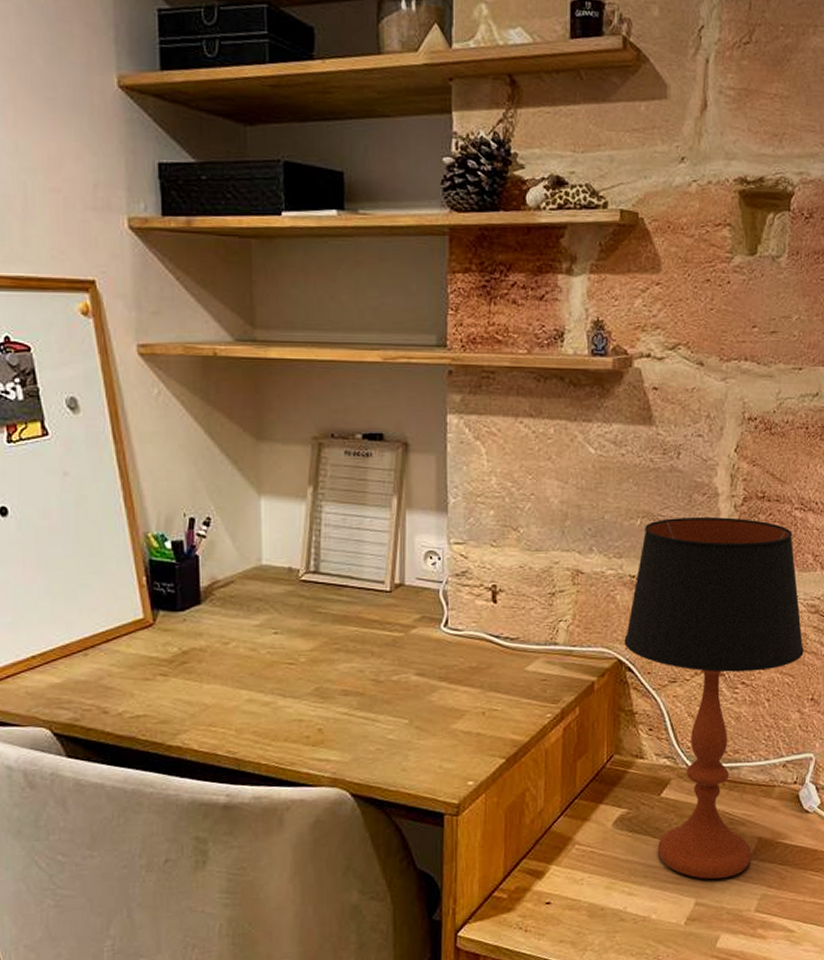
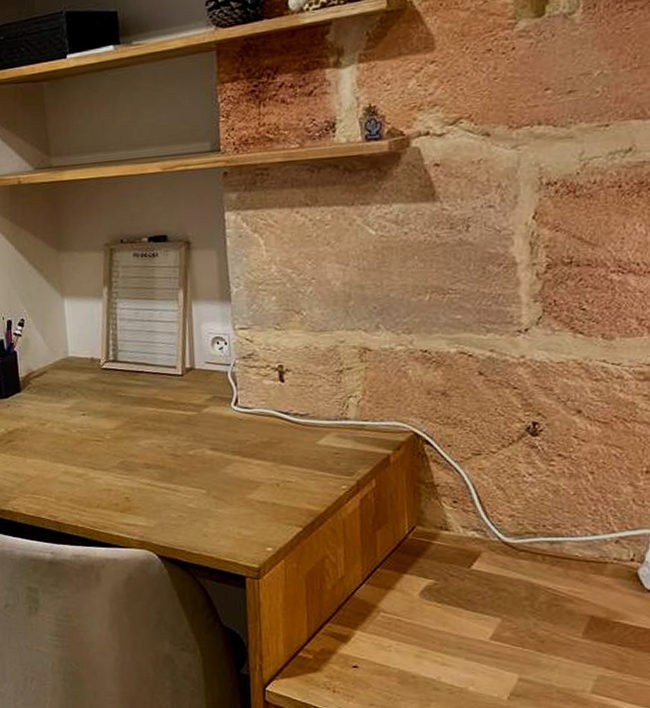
table lamp: present [624,516,804,879] -> none [419,286,633,656]

